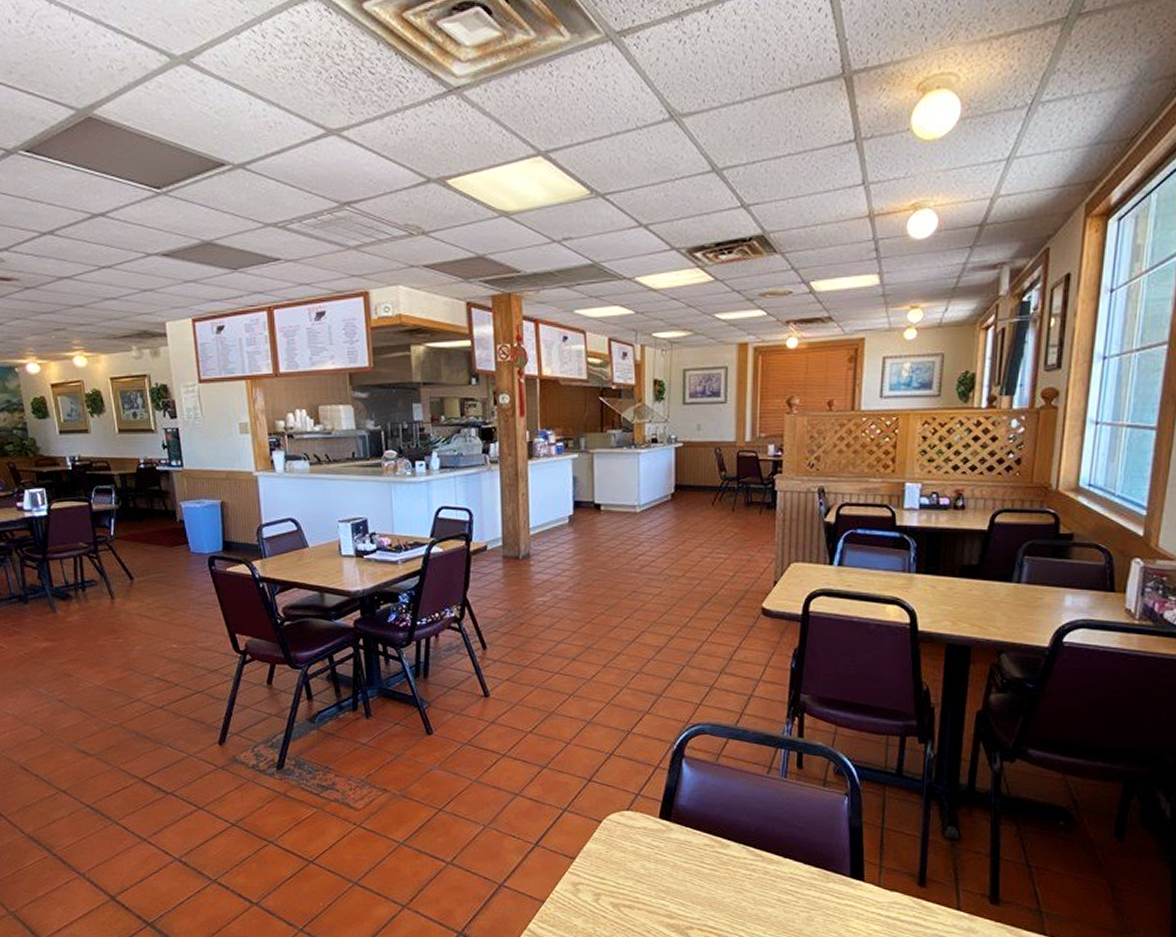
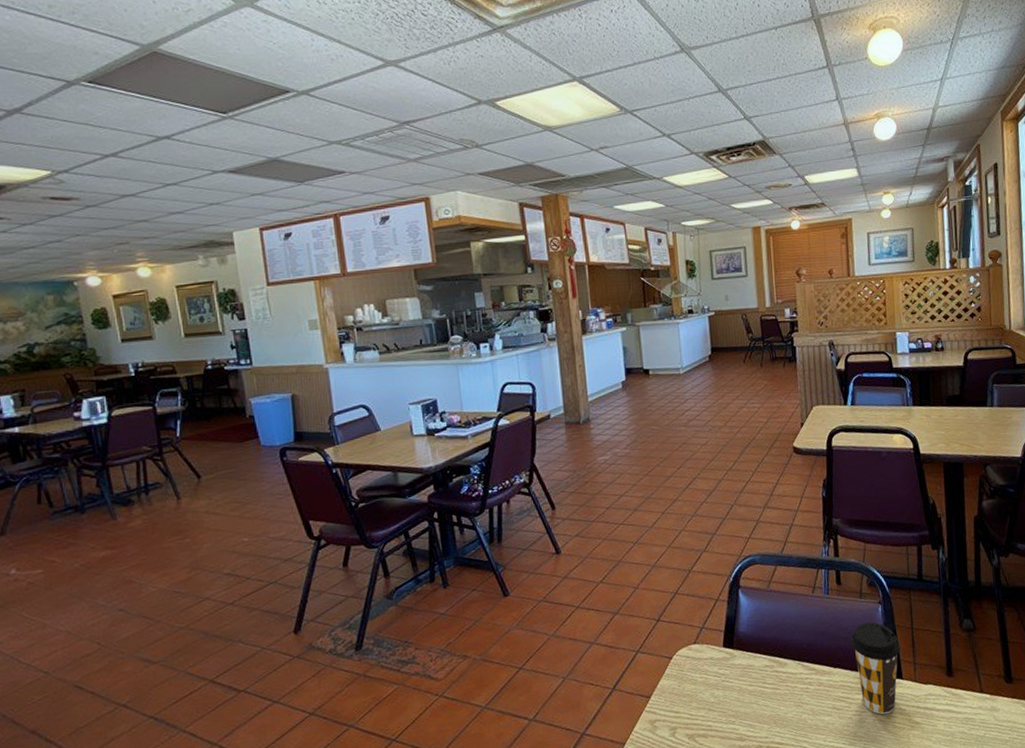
coffee cup: none [807,814,867,916] -> present [850,622,901,715]

